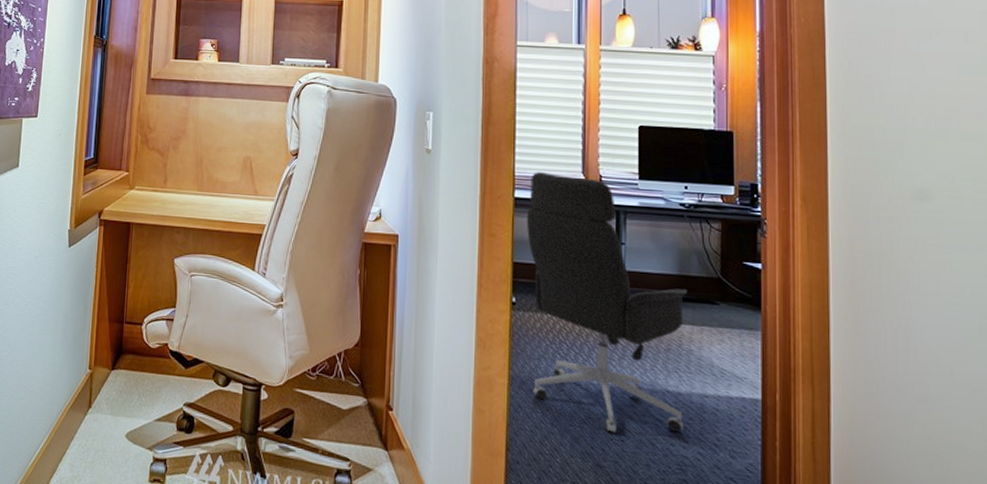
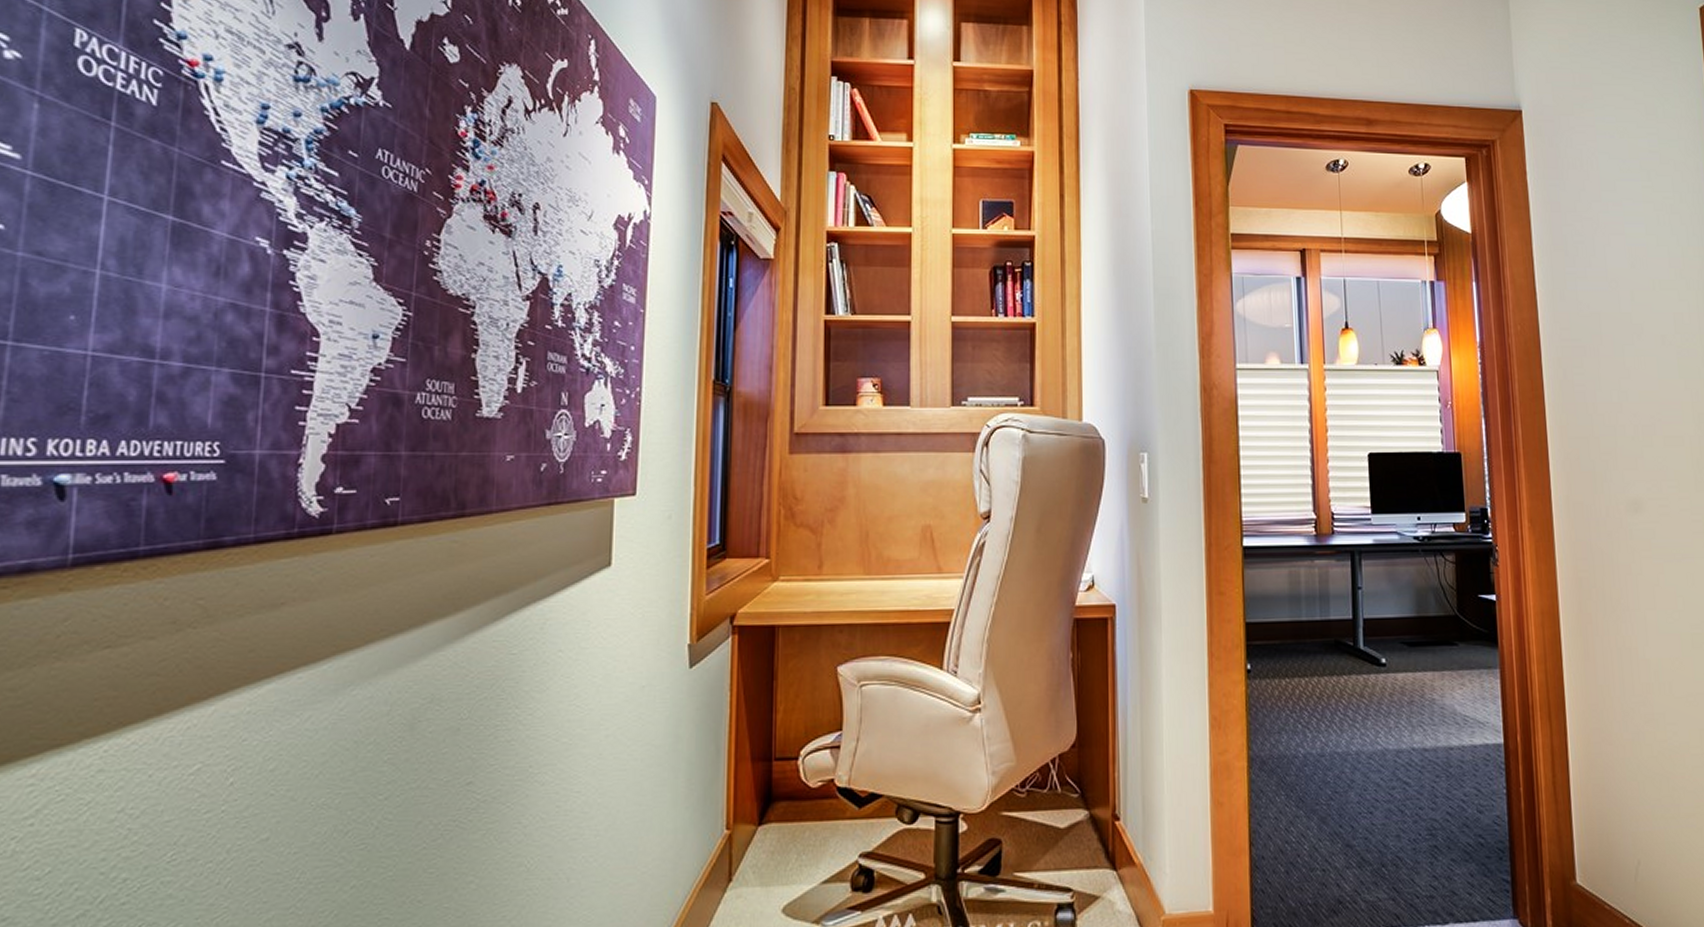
office chair: present [527,172,687,434] -> none [1258,514,1431,807]

